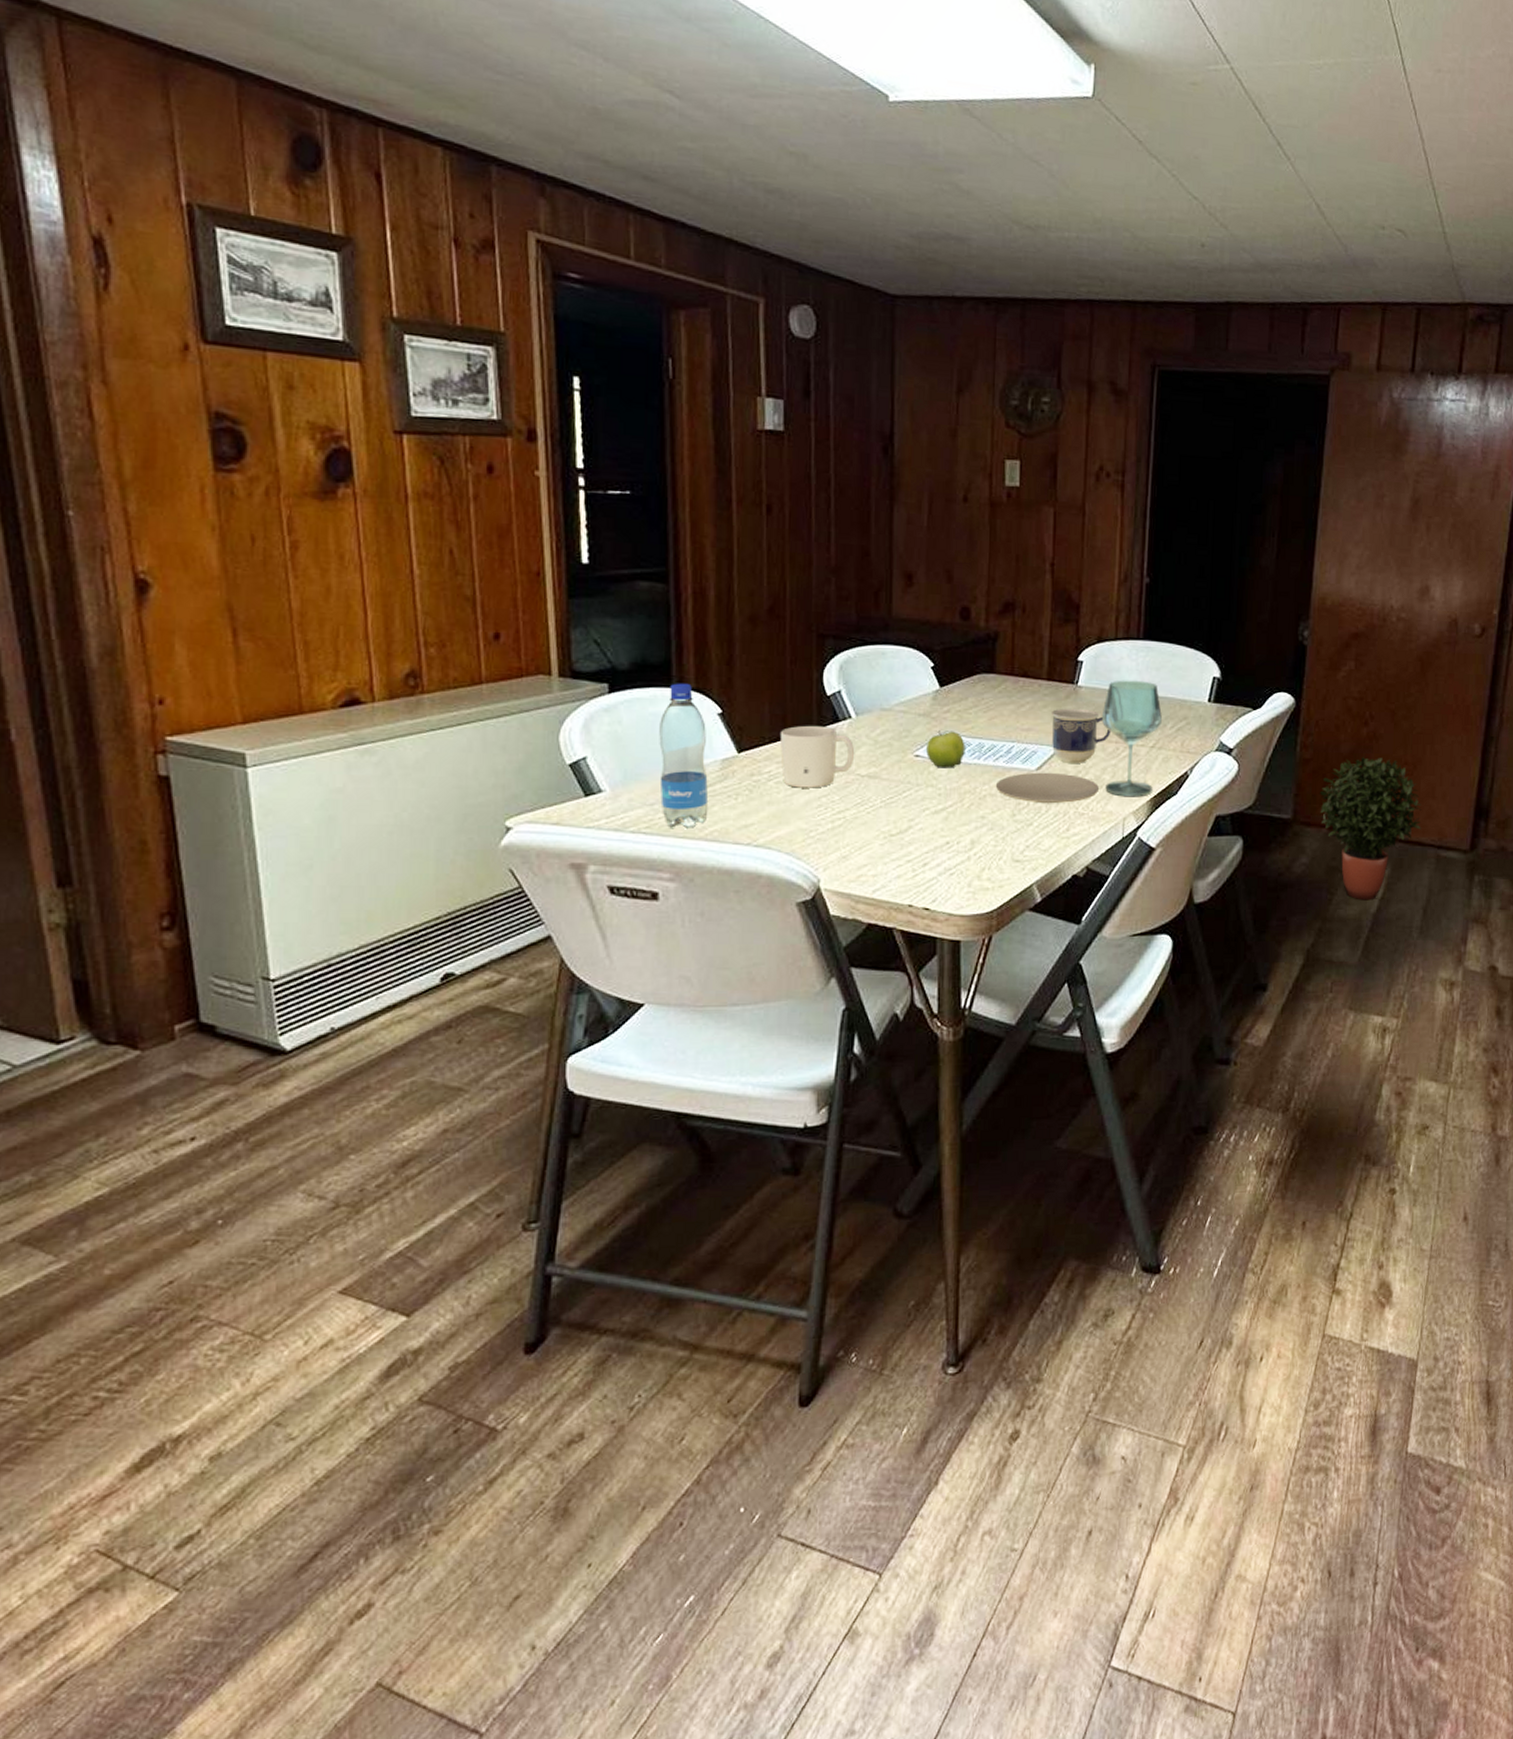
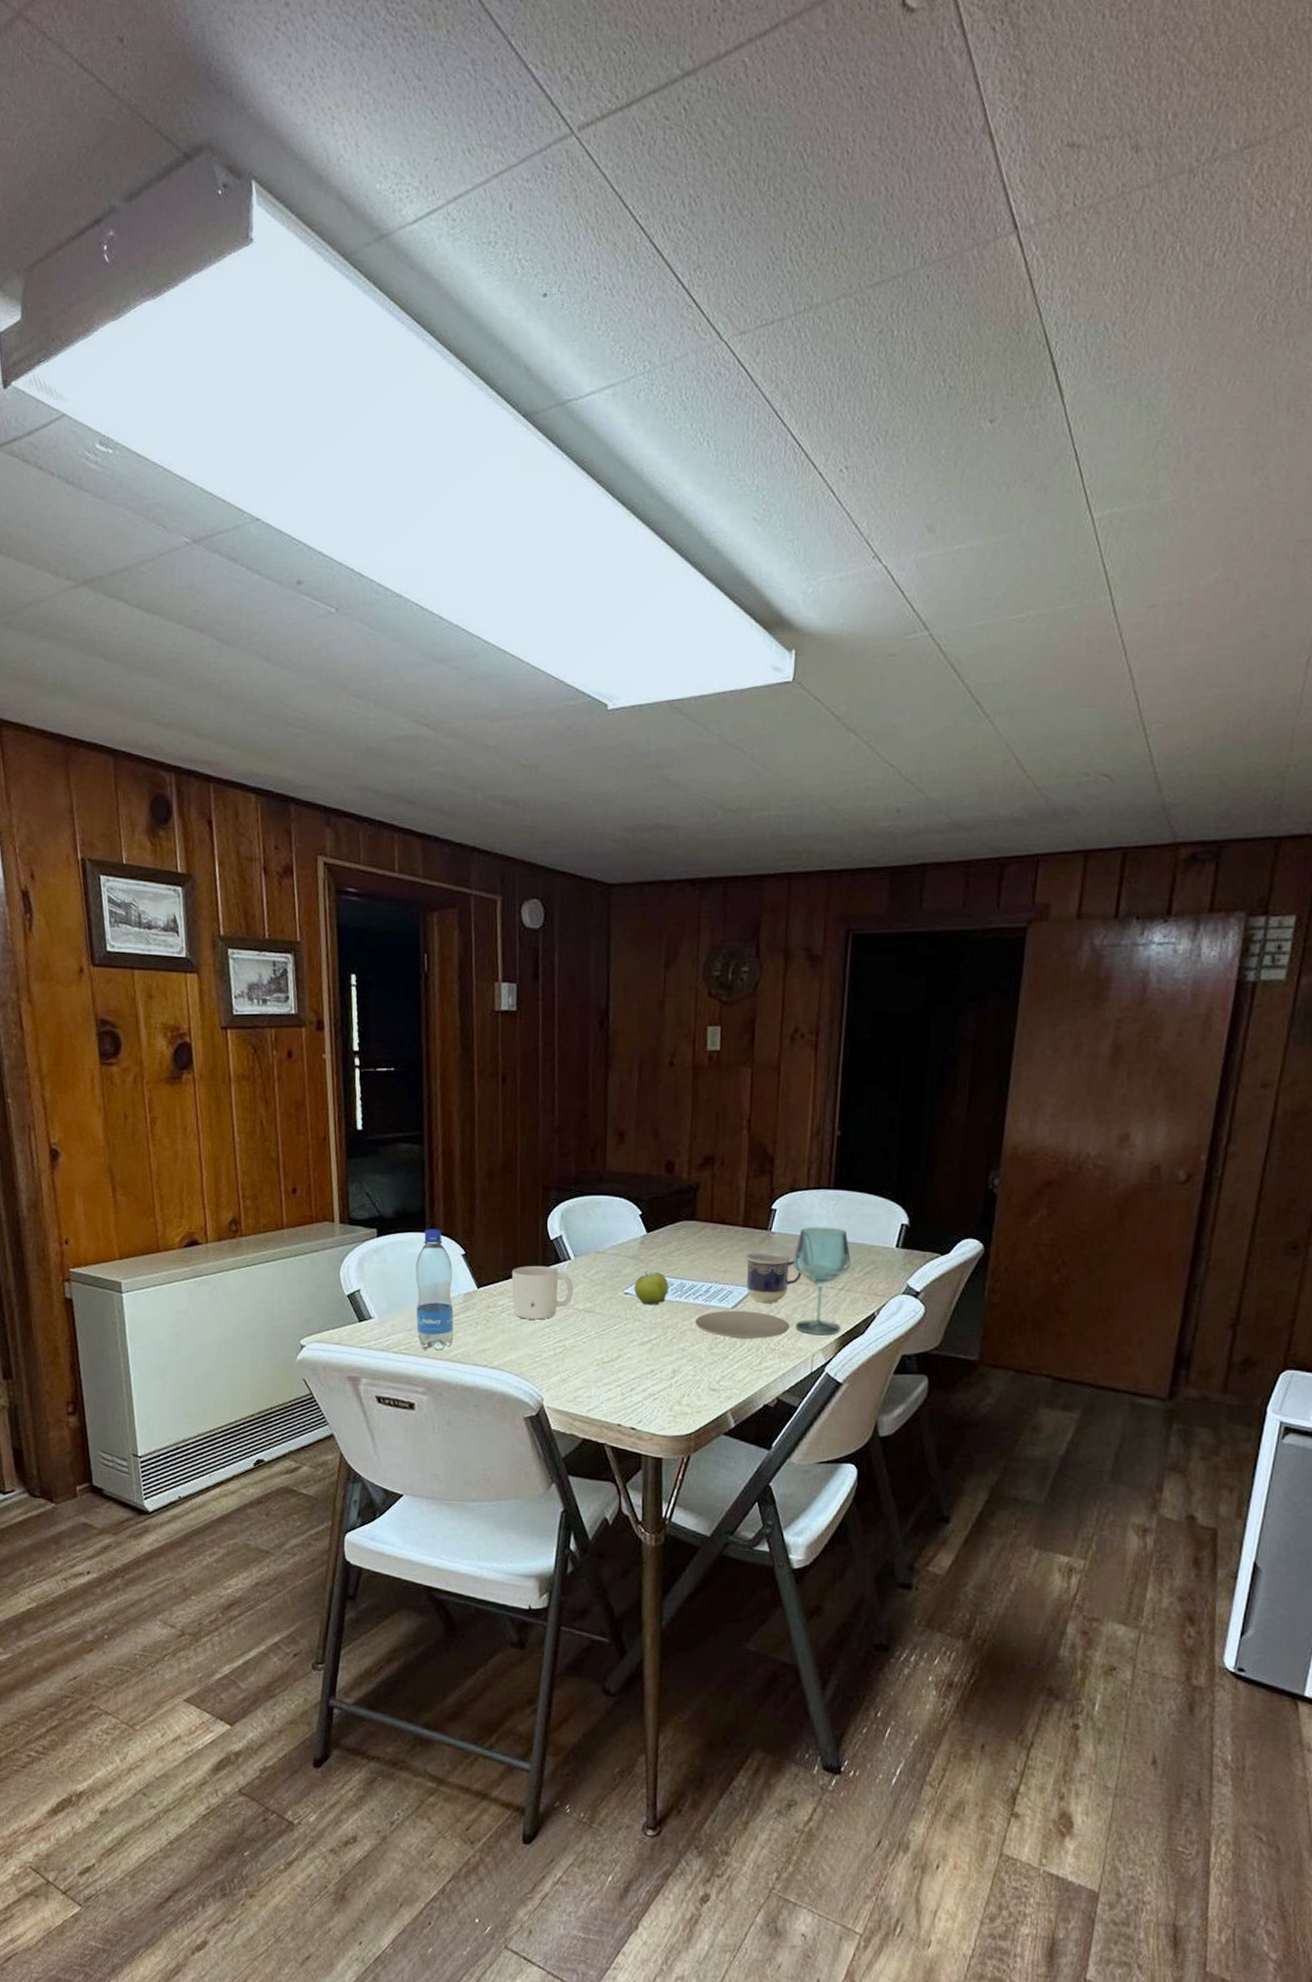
potted plant: present [1319,757,1422,901] -> none [1007,1303,1116,1443]

